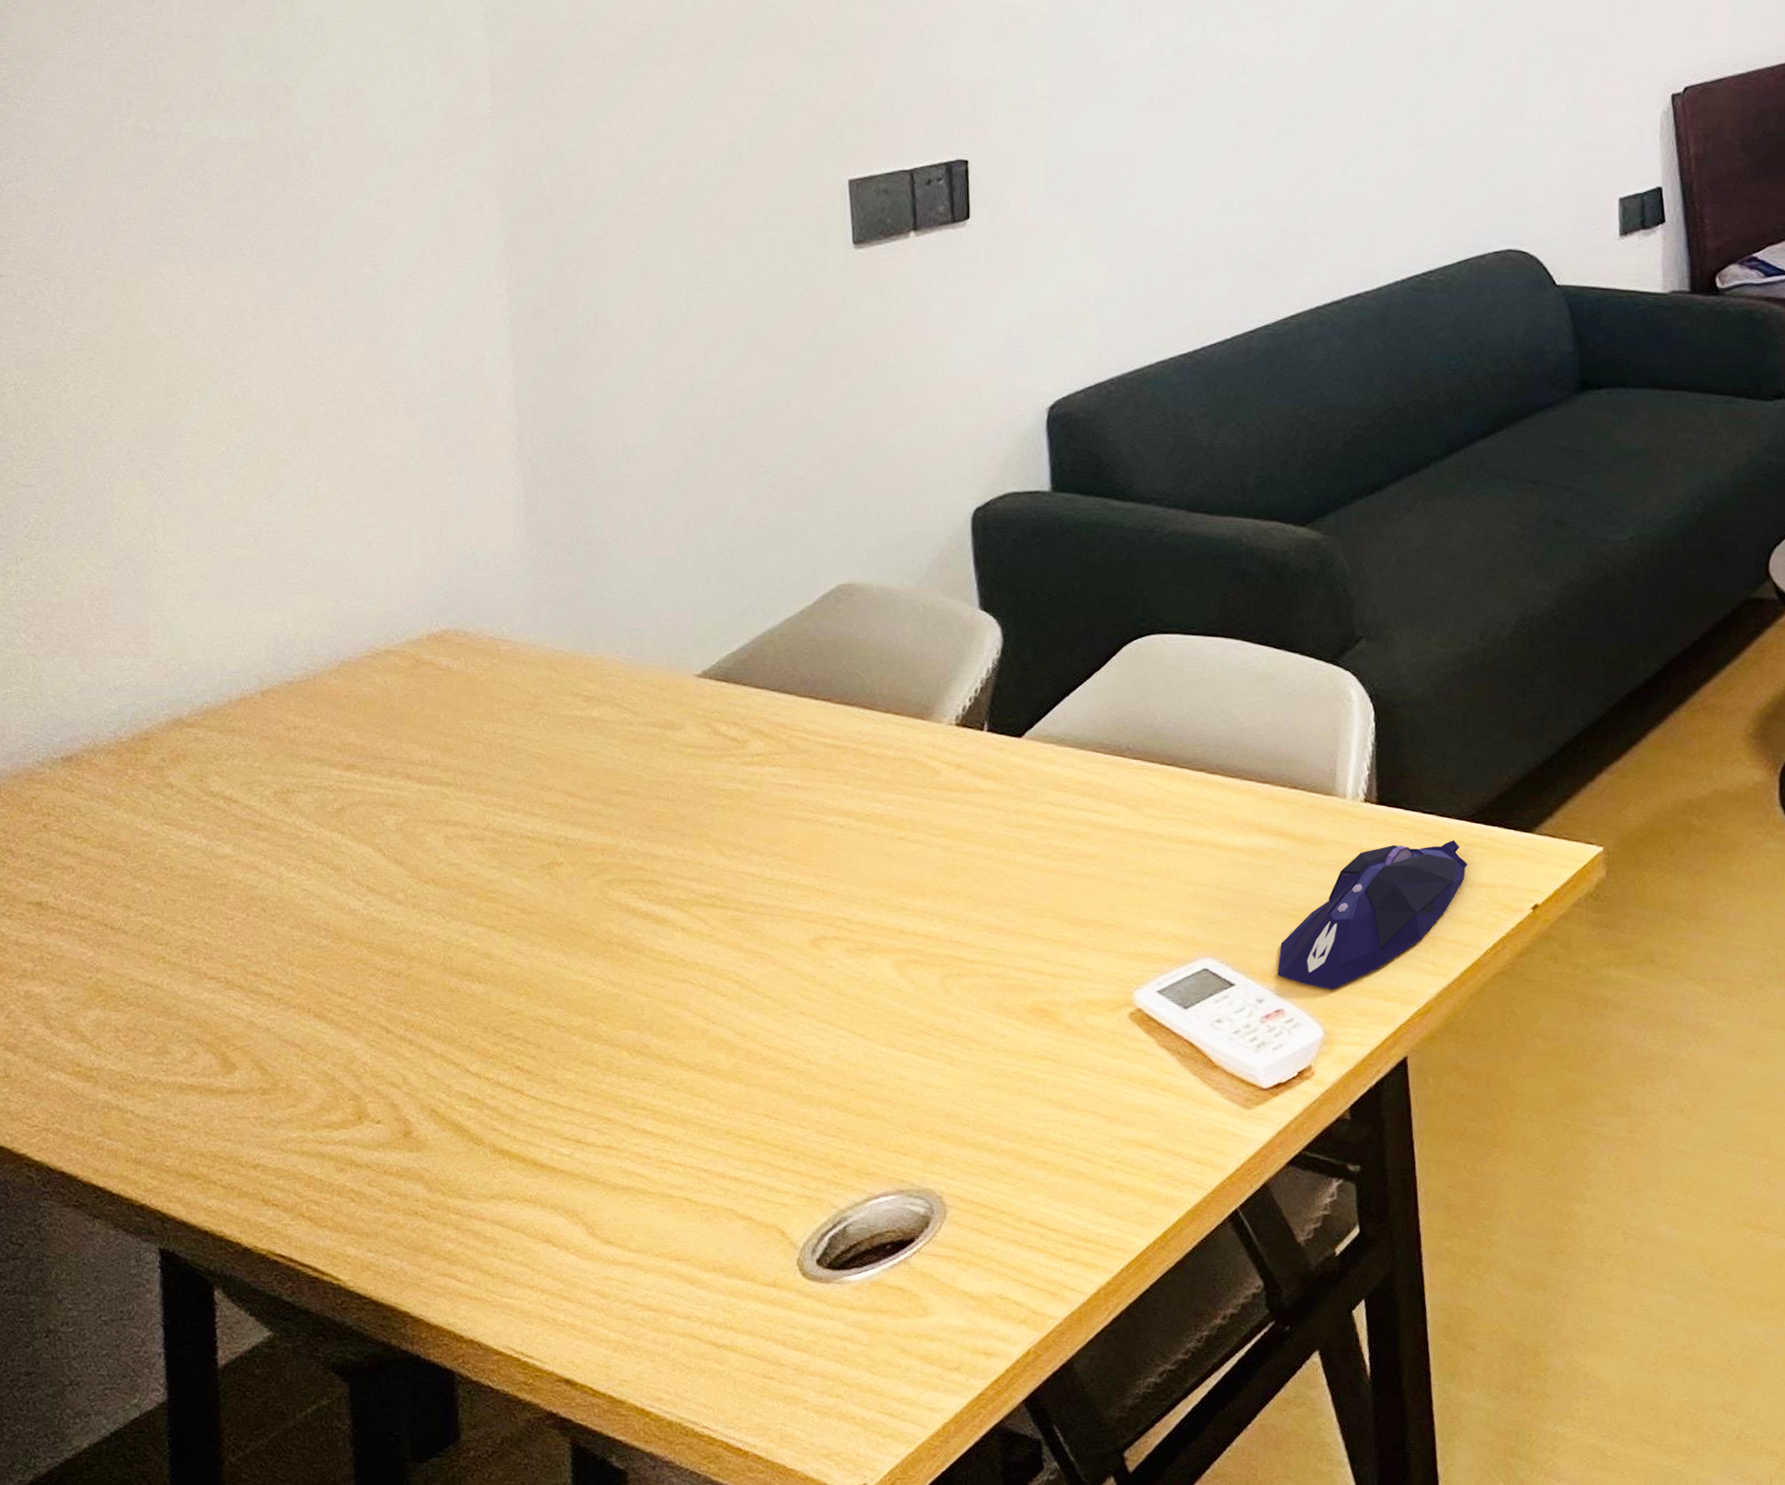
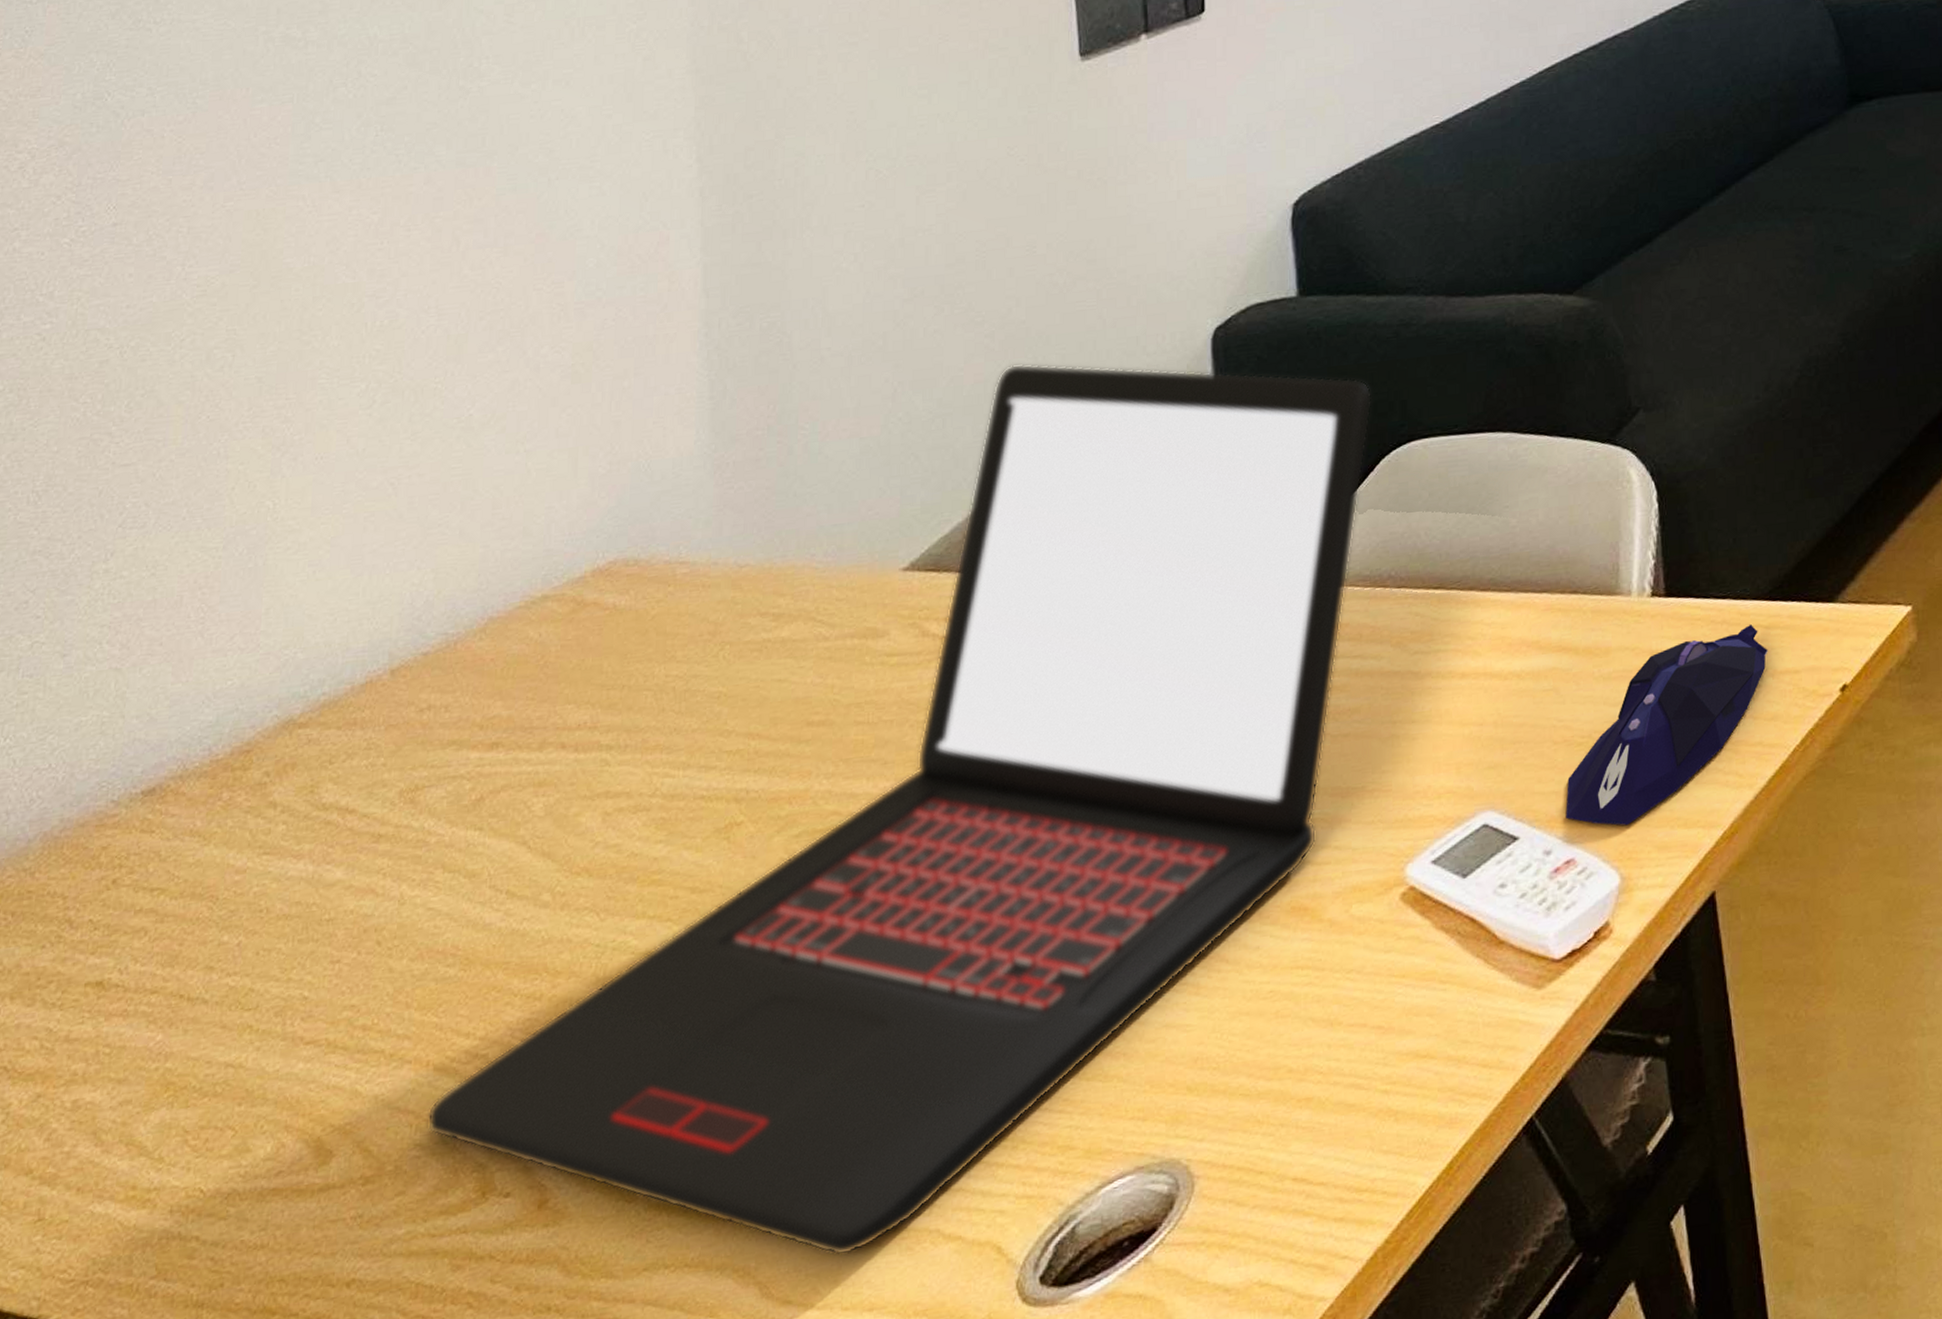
laptop: none [311,514,1117,1216] -> present [427,363,1372,1256]

